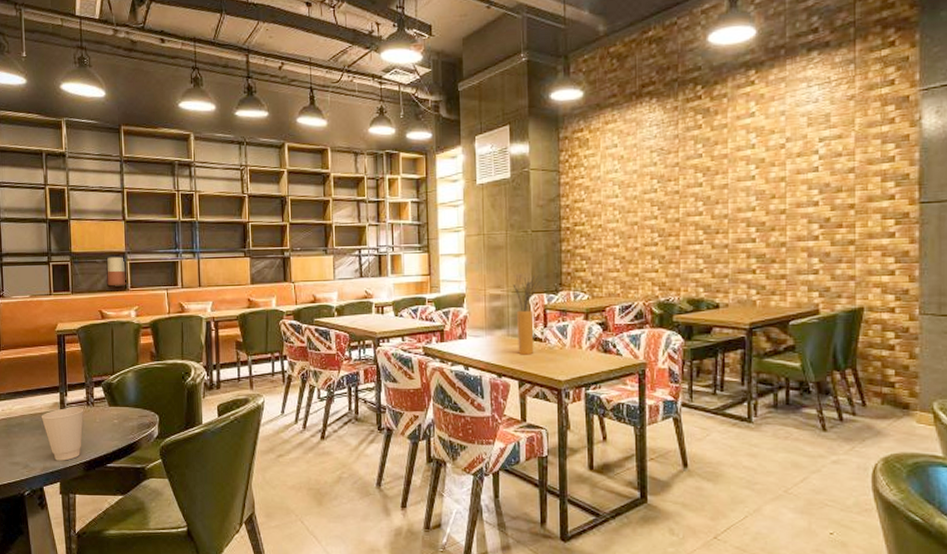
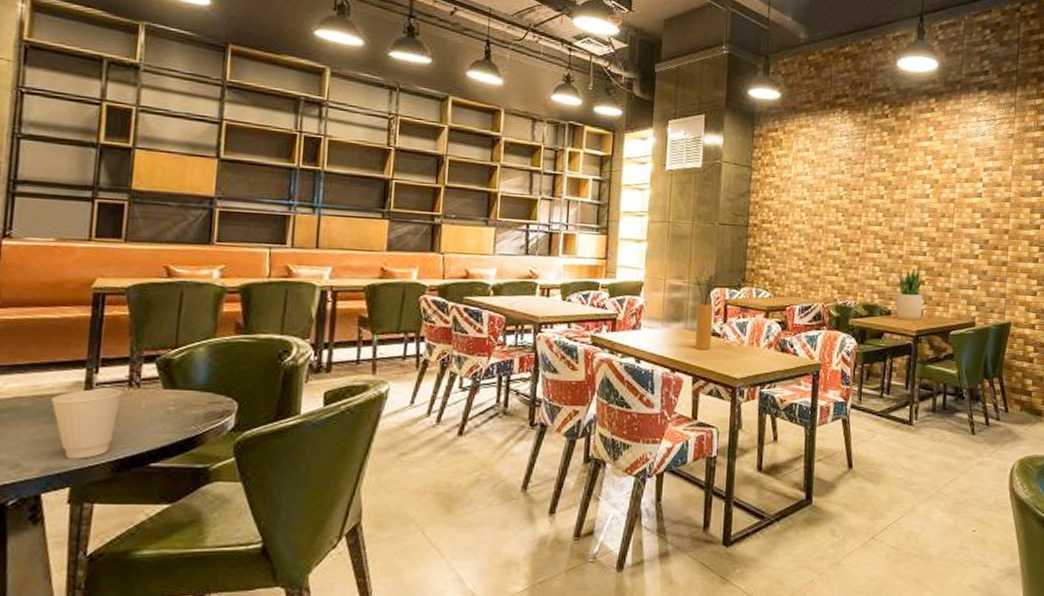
vase: present [107,256,126,287] -> none [182,200,213,239]
planter: none [724,258,755,314] -> present [895,269,923,321]

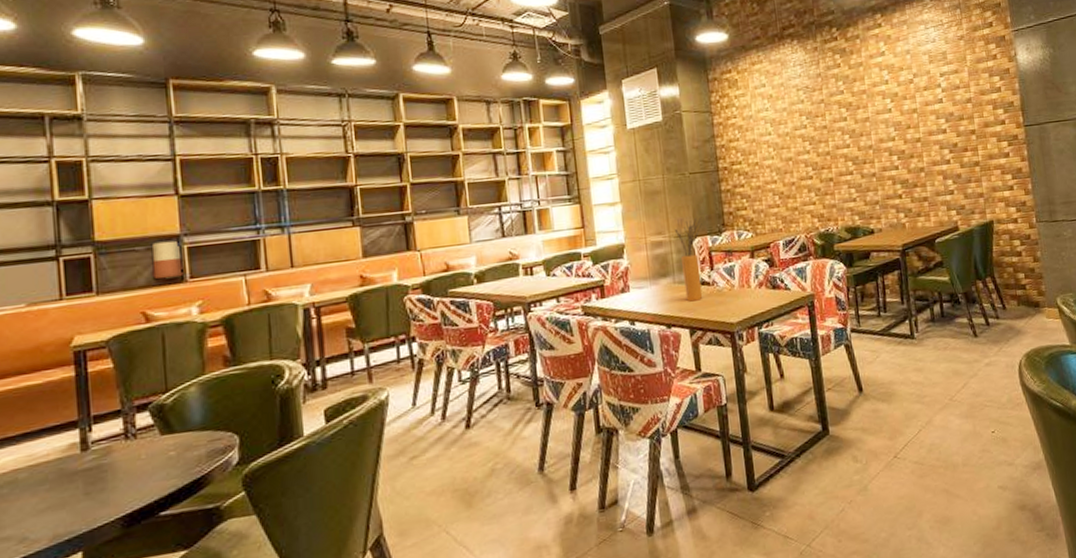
cup: present [50,388,123,459] -> none [48,443,121,523]
vase: none [182,200,213,239] -> present [152,240,183,280]
planter: present [895,269,923,321] -> none [876,184,905,237]

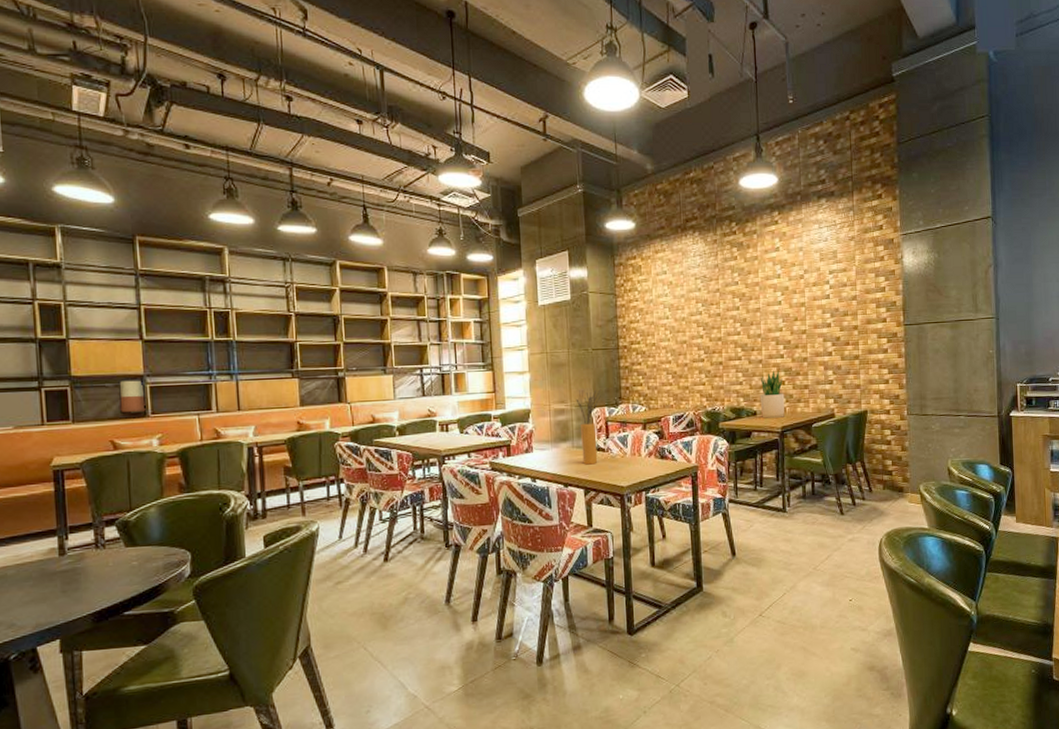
planter: none [876,184,905,237] -> present [760,371,785,419]

